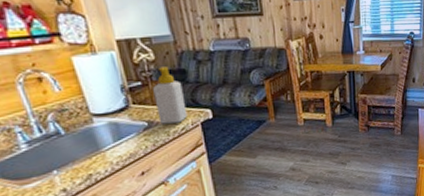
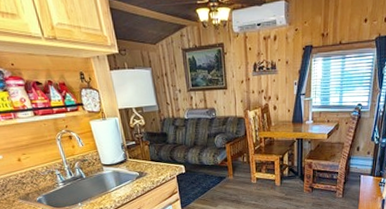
soap bottle: present [153,66,188,124] -> none [143,130,167,175]

